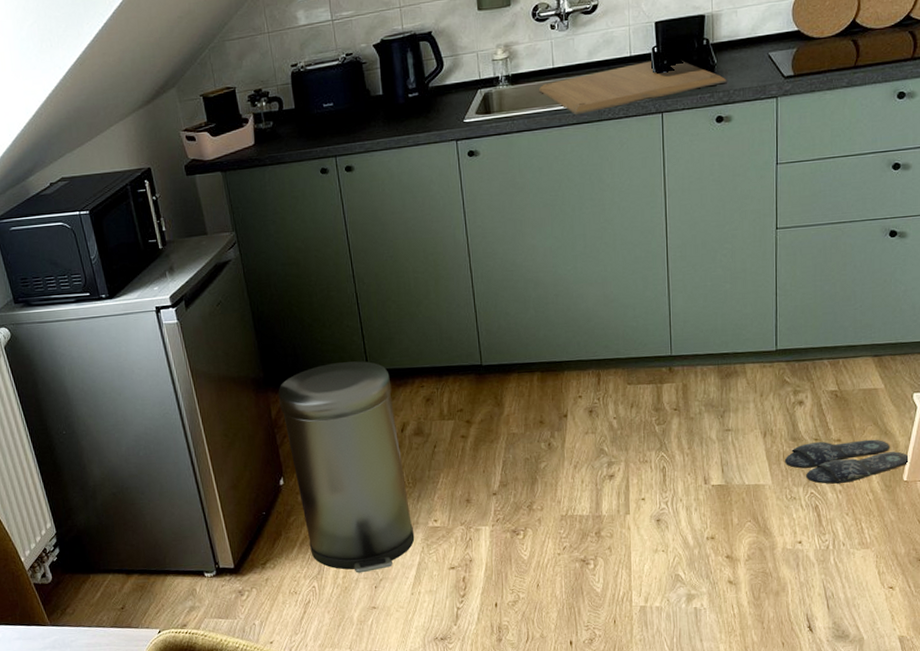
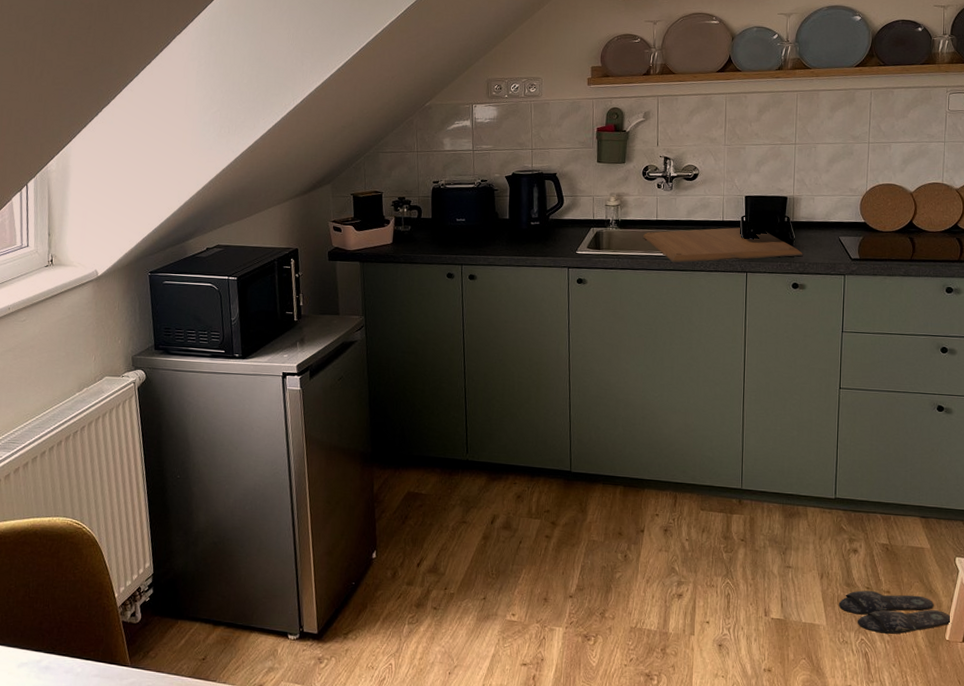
pedal bin: present [278,361,415,574] -> none [382,449,492,657]

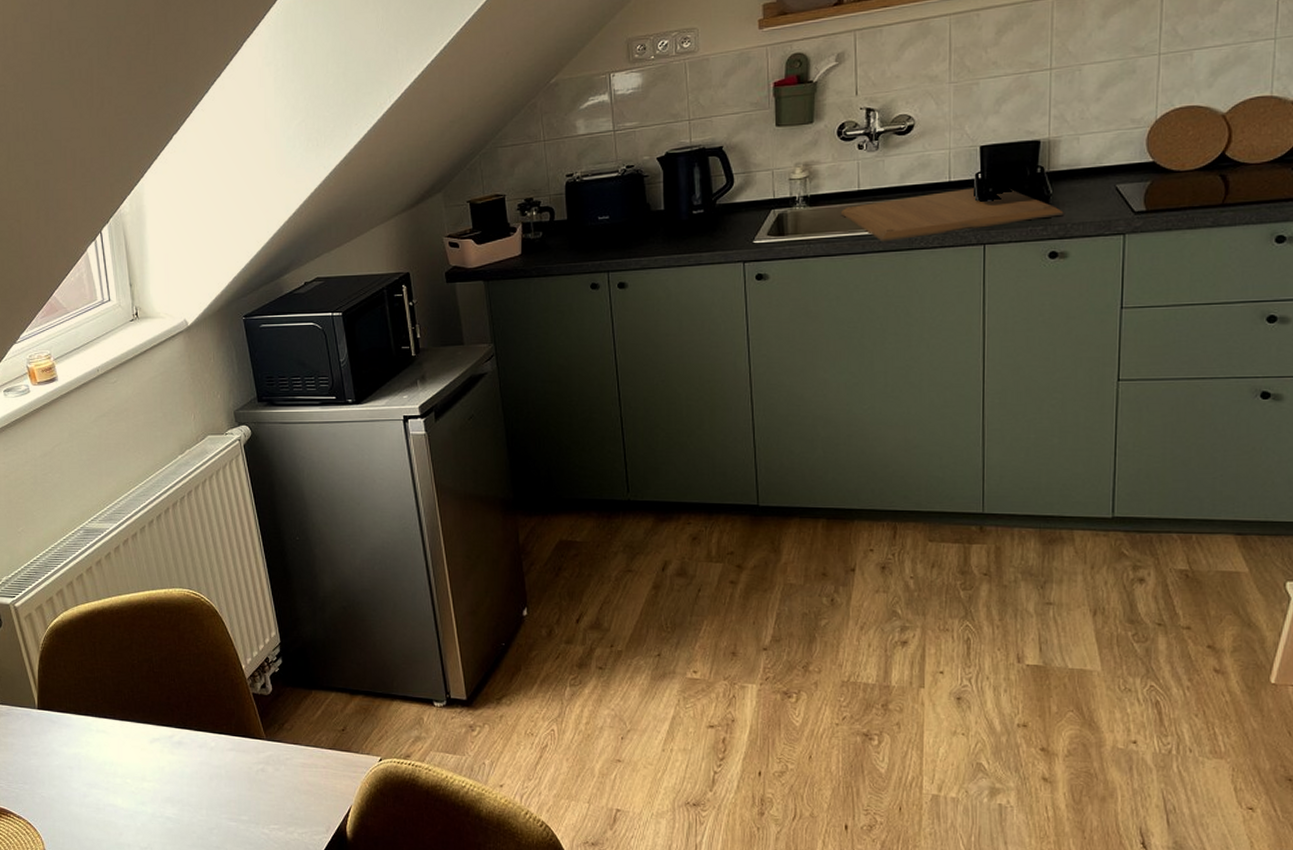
slippers: present [838,590,952,634] -> none [1118,628,1280,678]

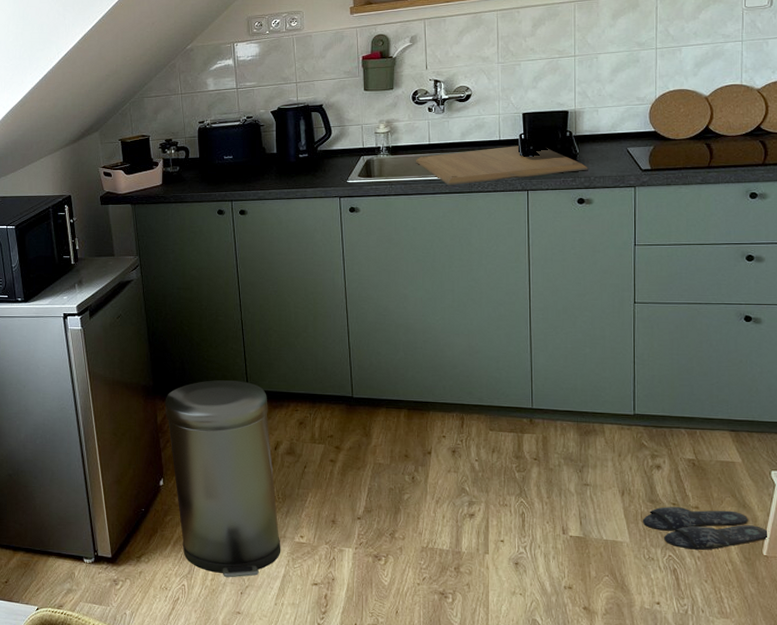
pedal bin: none [528,489,670,721] -> present [165,379,281,578]
slippers: none [1118,628,1280,678] -> present [642,507,770,550]

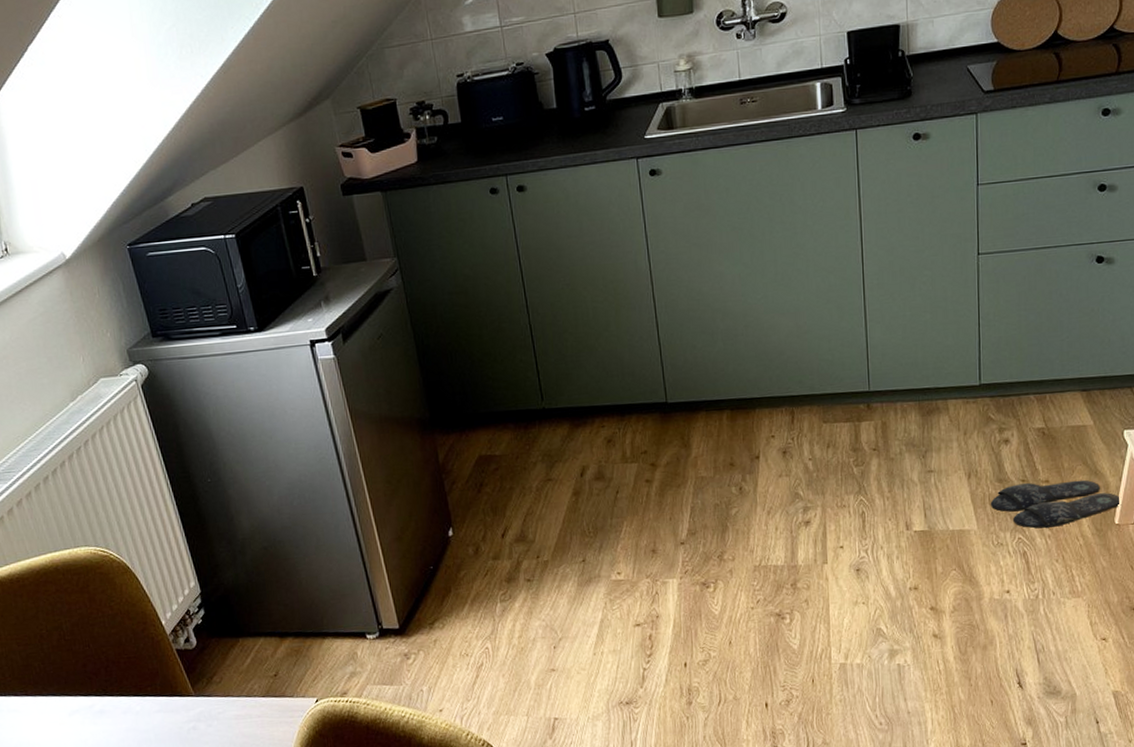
pedal bin: present [165,379,281,578] -> none [445,399,597,633]
chopping board: present [415,145,588,186] -> none [724,72,924,132]

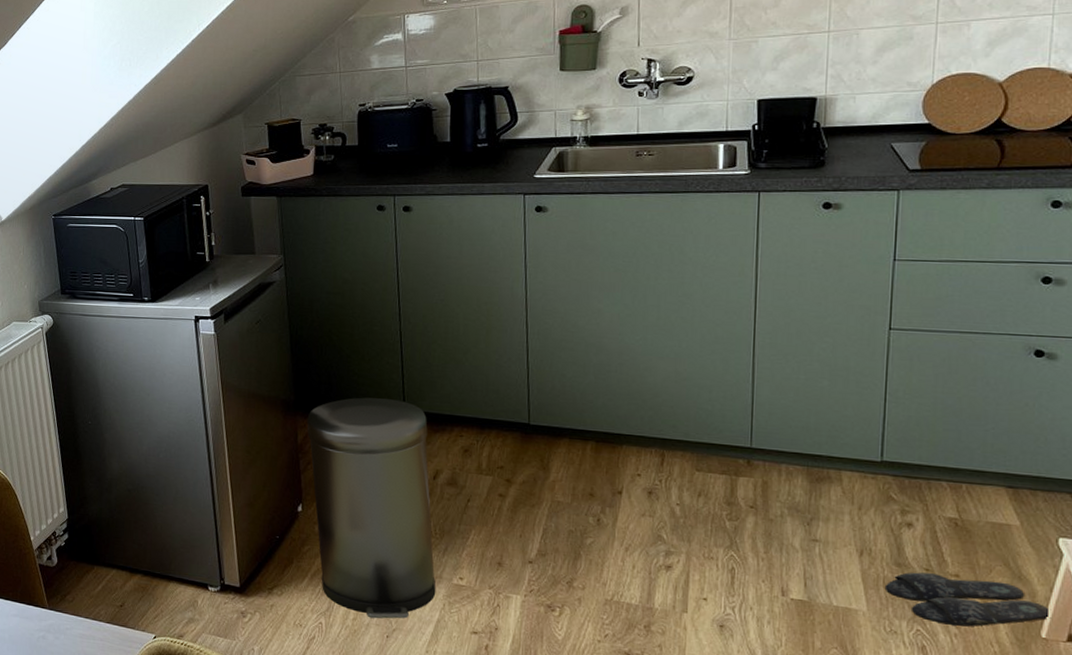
pedal bin: none [445,399,597,633] -> present [307,397,436,619]

